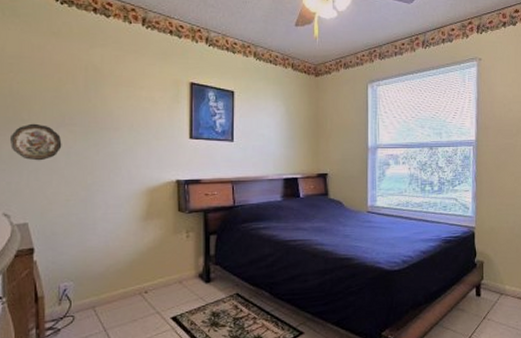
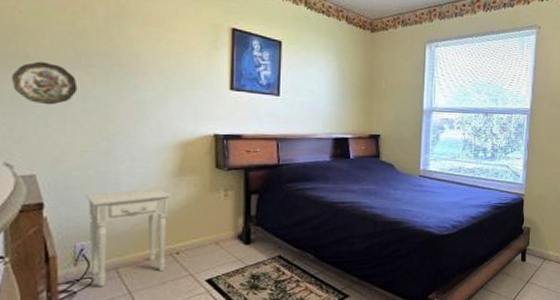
nightstand: none [68,232,141,324] -> present [85,189,172,286]

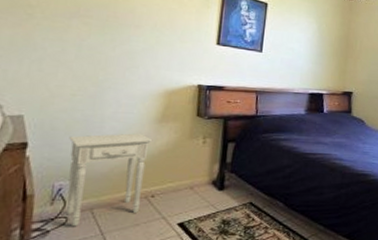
decorative plate: present [11,61,78,105] -> none [11,10,74,51]

